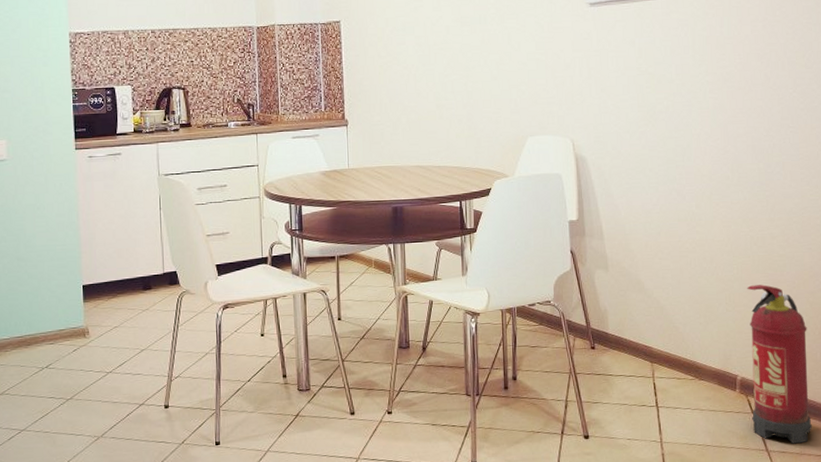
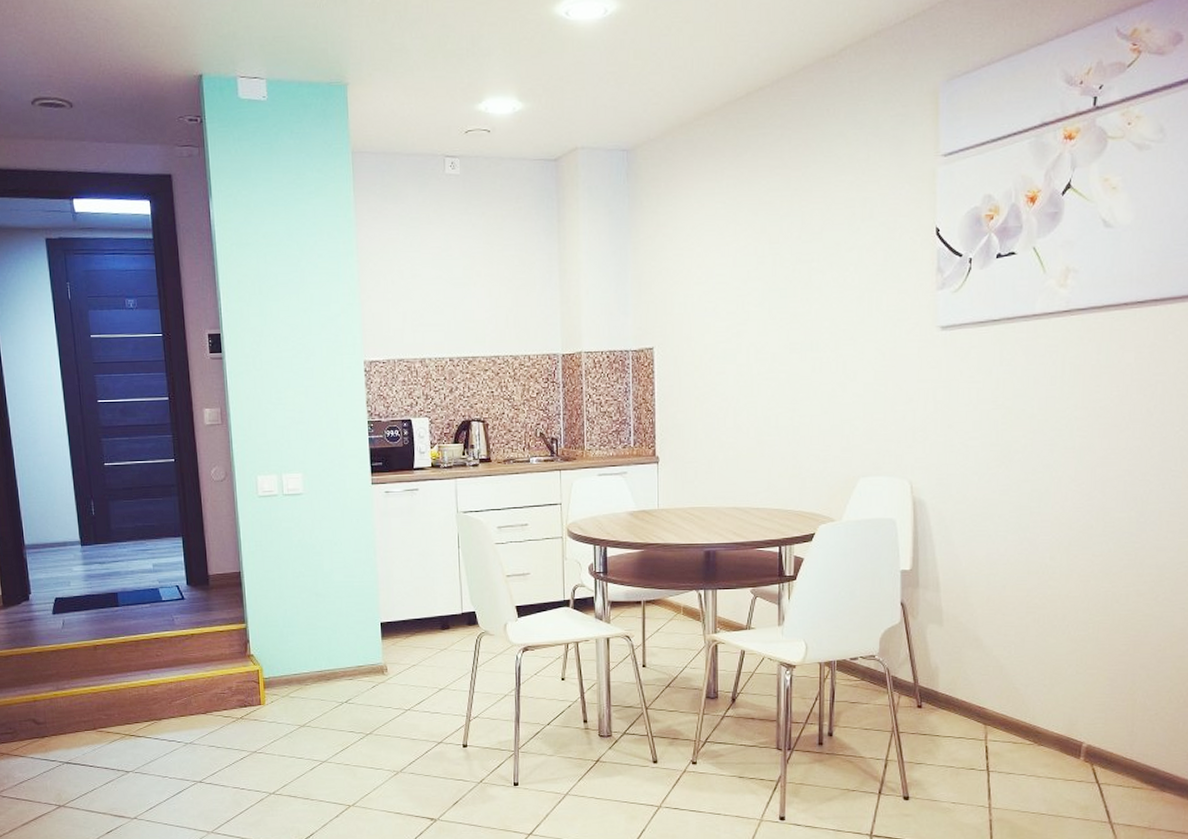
fire extinguisher: present [746,284,812,444] -> none [1096,646,1170,818]

